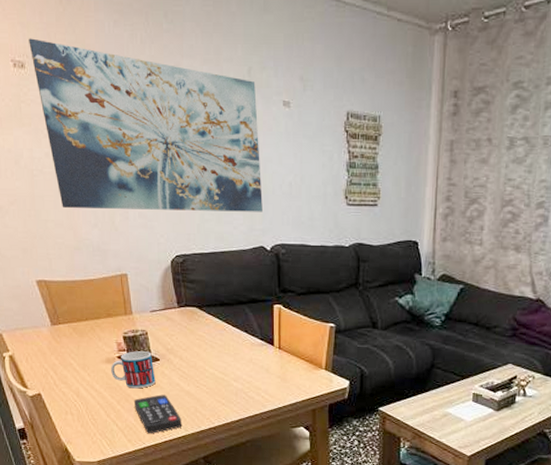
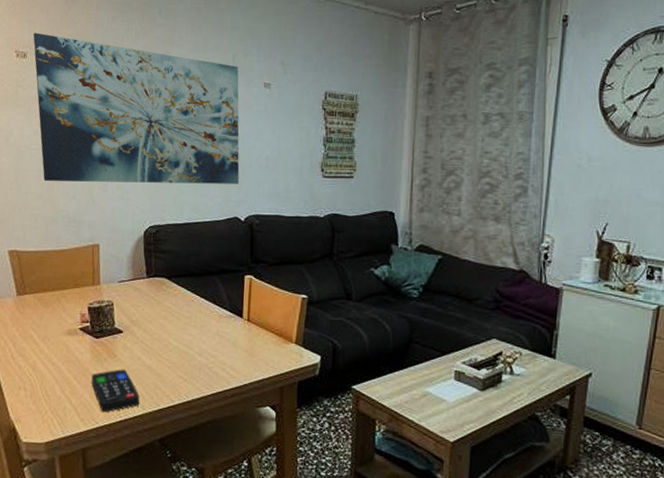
mug: present [111,351,156,389] -> none [71,322,117,363]

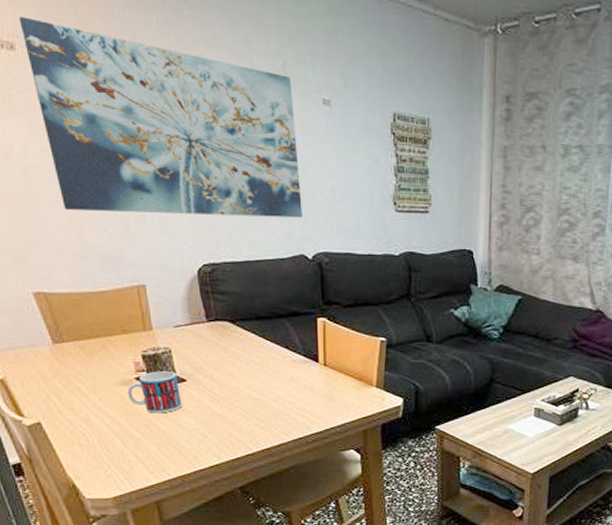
mug: none [71,322,117,363] -> present [128,371,182,414]
remote control: present [91,369,140,413] -> none [156,419,215,464]

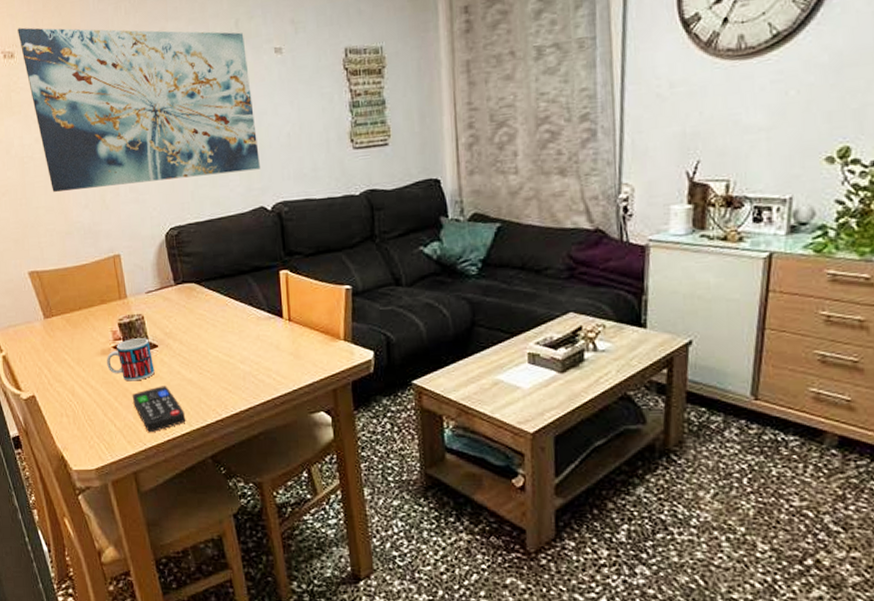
remote control: none [156,419,215,464] -> present [132,386,186,433]

